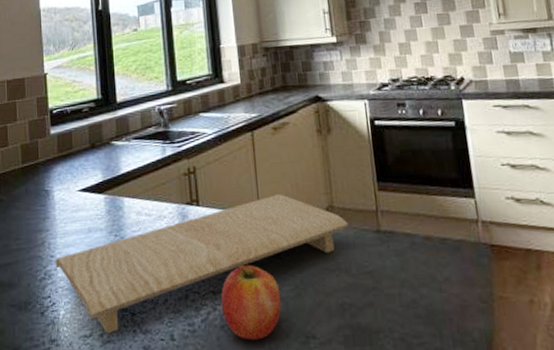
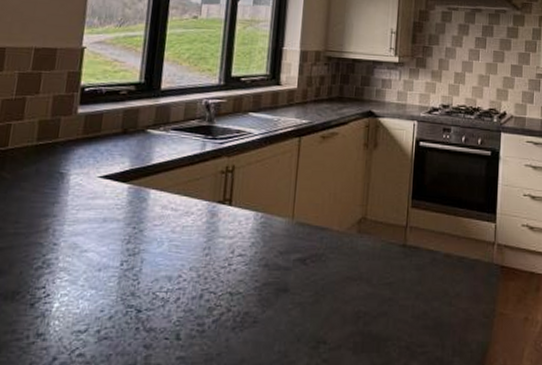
cutting board: present [55,194,349,334] -> none [57,202,378,330]
fruit: present [220,264,282,340] -> none [236,267,300,343]

